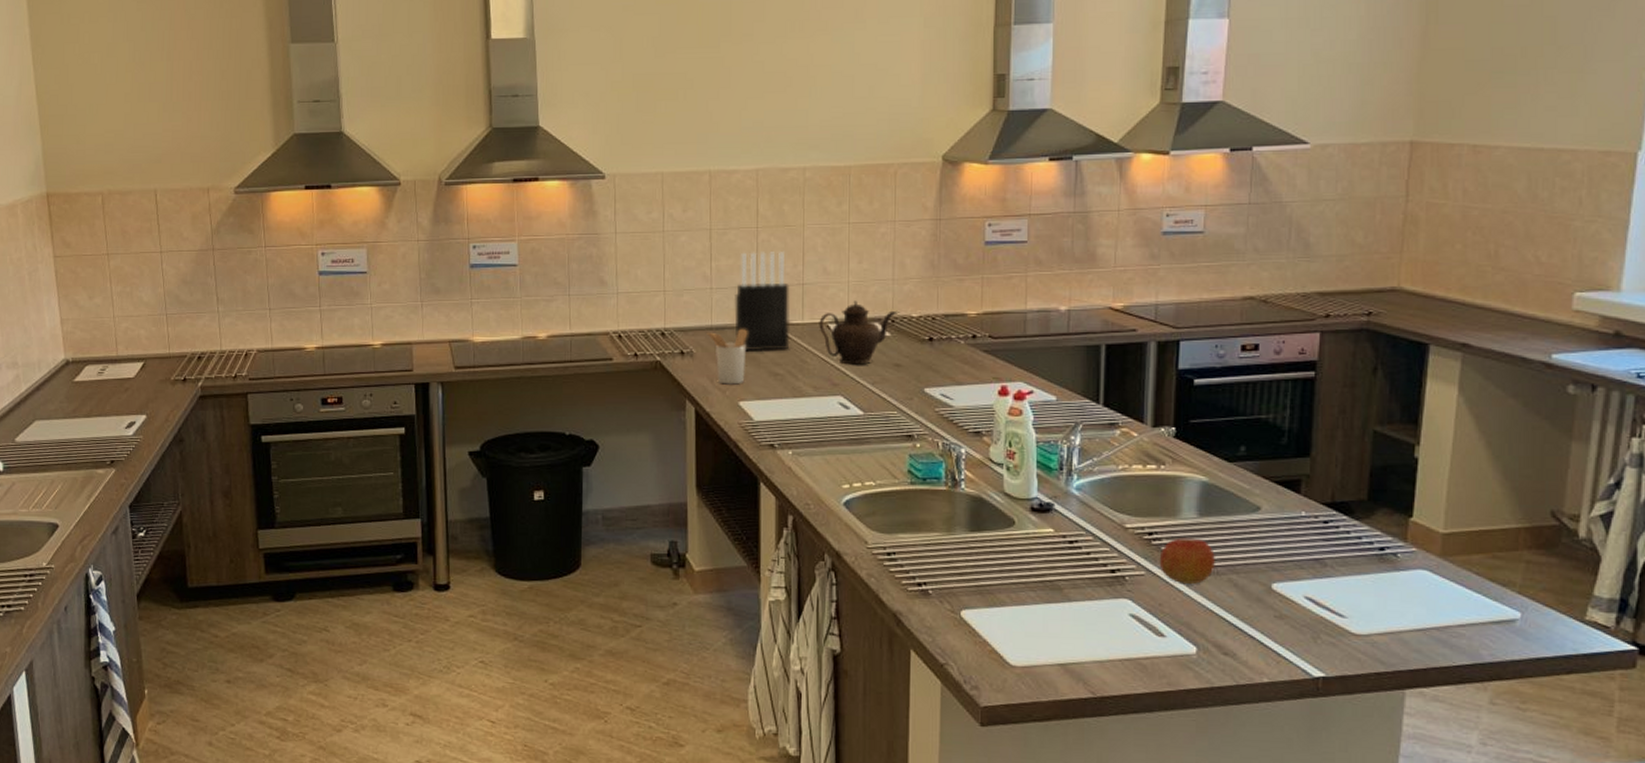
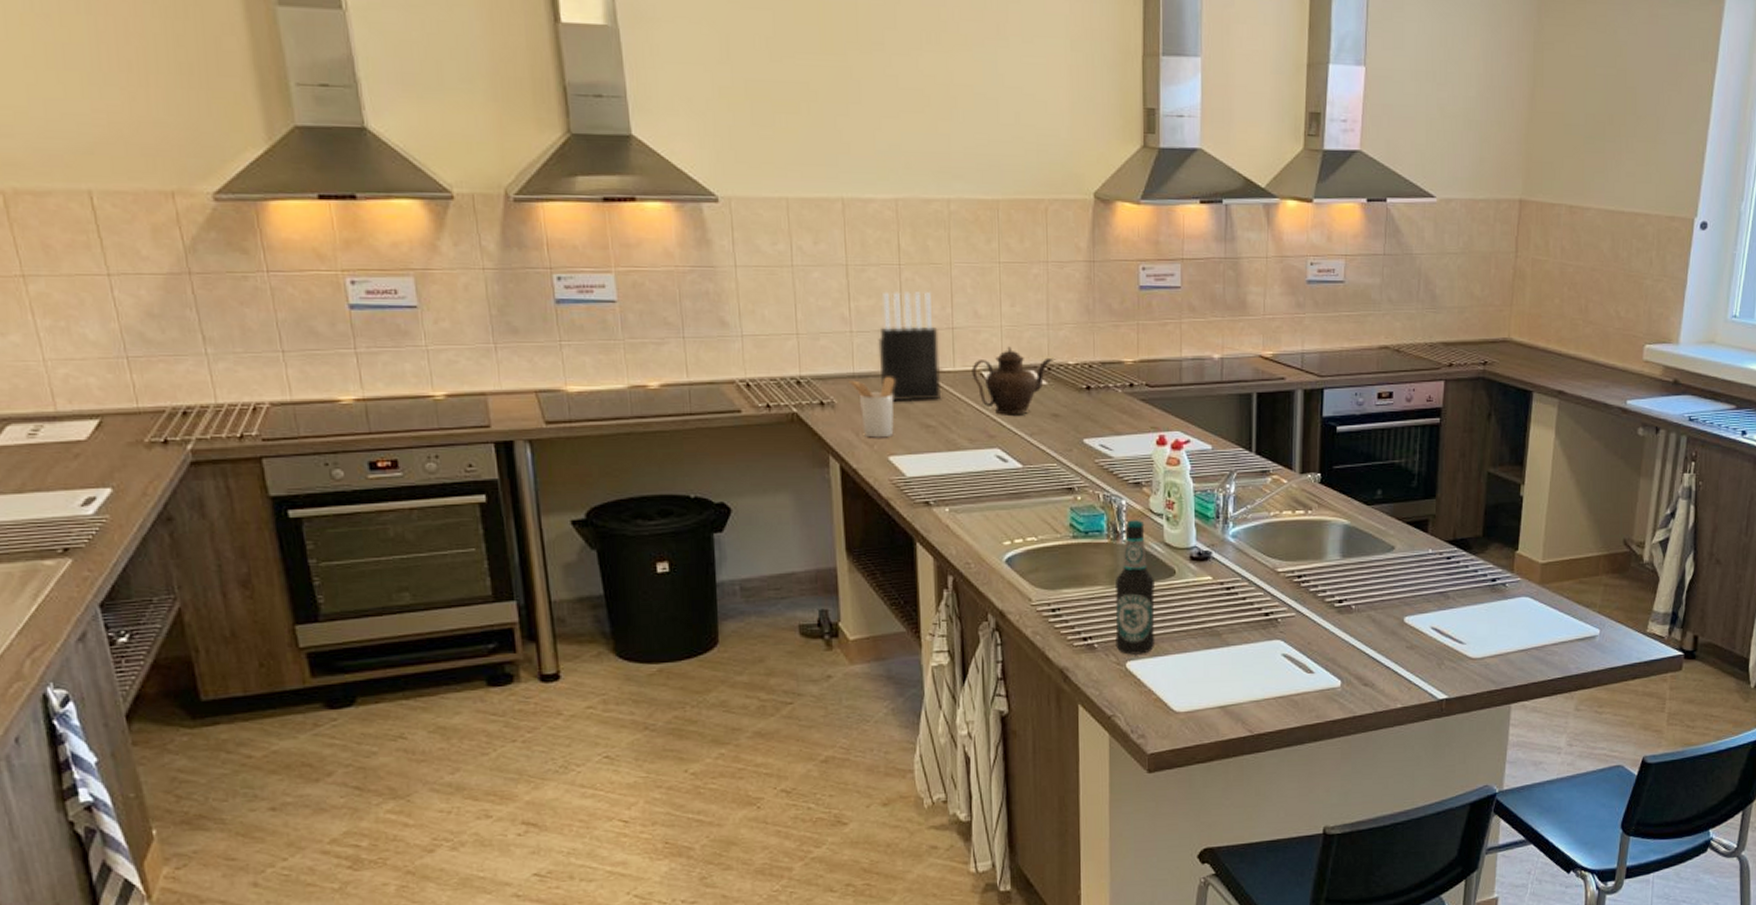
bottle: none [951,469,993,604] -> present [1114,520,1155,655]
apple: present [1159,538,1215,584] -> none [1307,579,1356,622]

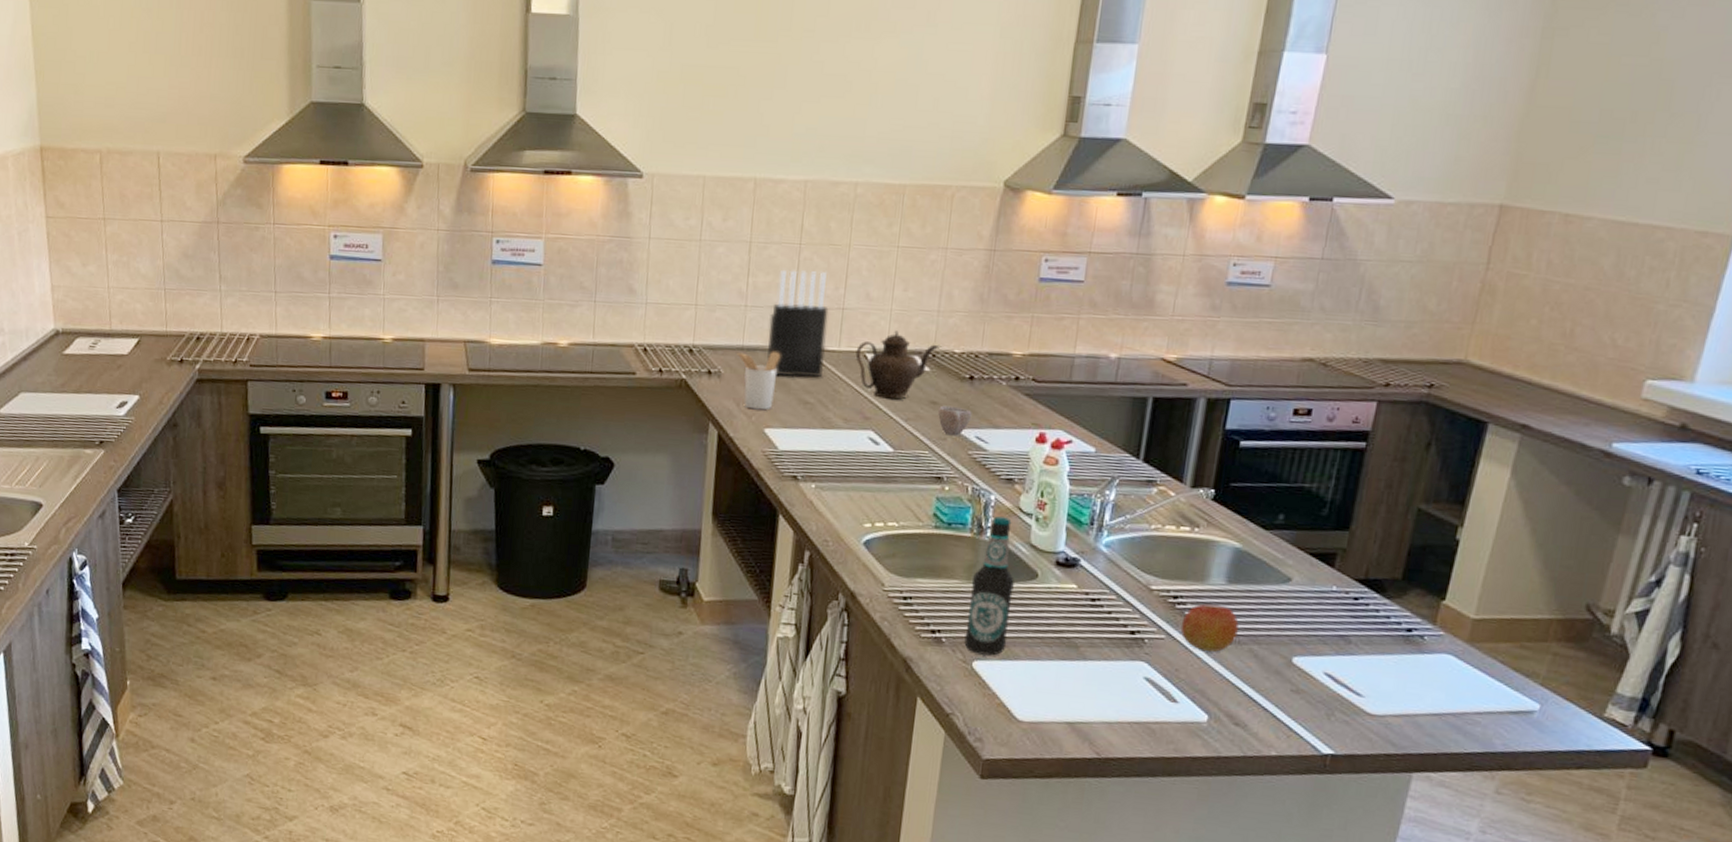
cup: none [1061,417,1094,446] -> present [938,405,972,436]
apple: none [1307,579,1356,622] -> present [1180,603,1239,652]

